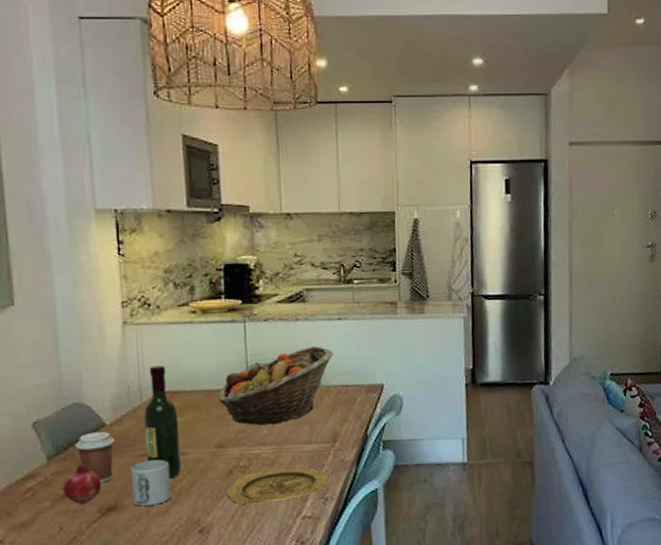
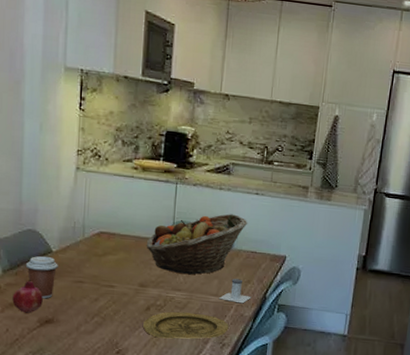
mug: present [130,459,172,507] -> none [66,286,100,325]
wine bottle: present [143,365,182,479] -> none [81,209,112,306]
salt shaker: none [313,419,351,448] -> present [219,278,252,304]

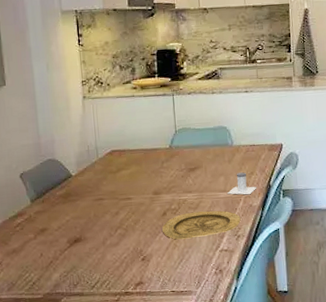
fruit: present [12,280,43,313] -> none [42,205,70,236]
coffee cup: present [25,256,58,299] -> none [50,181,79,221]
fruit basket: present [146,214,248,275] -> none [154,114,243,177]

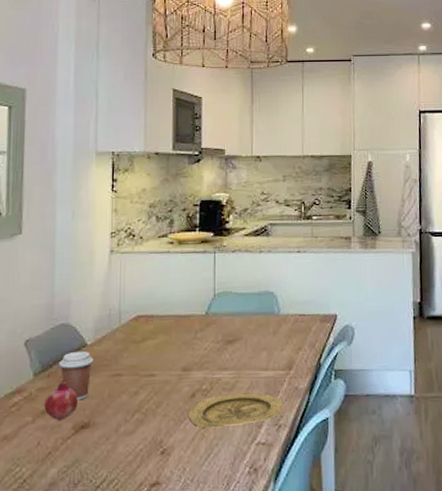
fruit: none [42,205,70,236] -> present [44,380,78,420]
coffee cup: none [50,181,79,221] -> present [58,351,94,401]
salt shaker: present [227,172,257,195] -> none [270,347,305,375]

